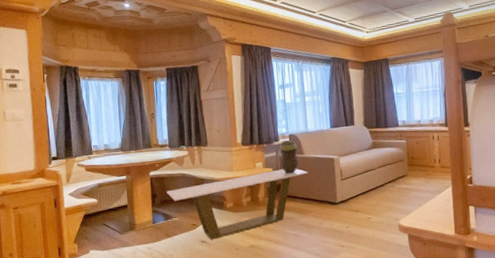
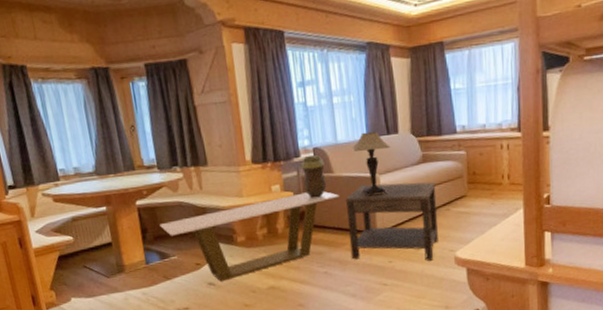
side table: none [312,163,386,228] -> present [345,182,439,261]
table lamp: none [319,123,349,174] -> present [352,131,391,197]

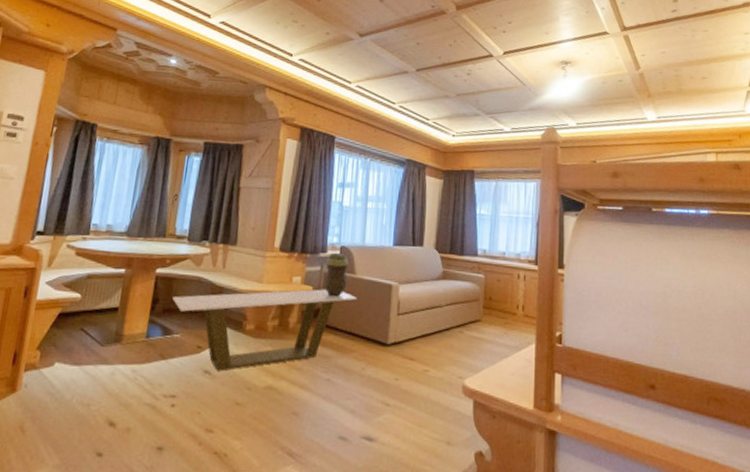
side table: present [345,182,439,261] -> none [357,291,452,385]
table lamp: present [352,131,391,197] -> none [377,239,414,307]

